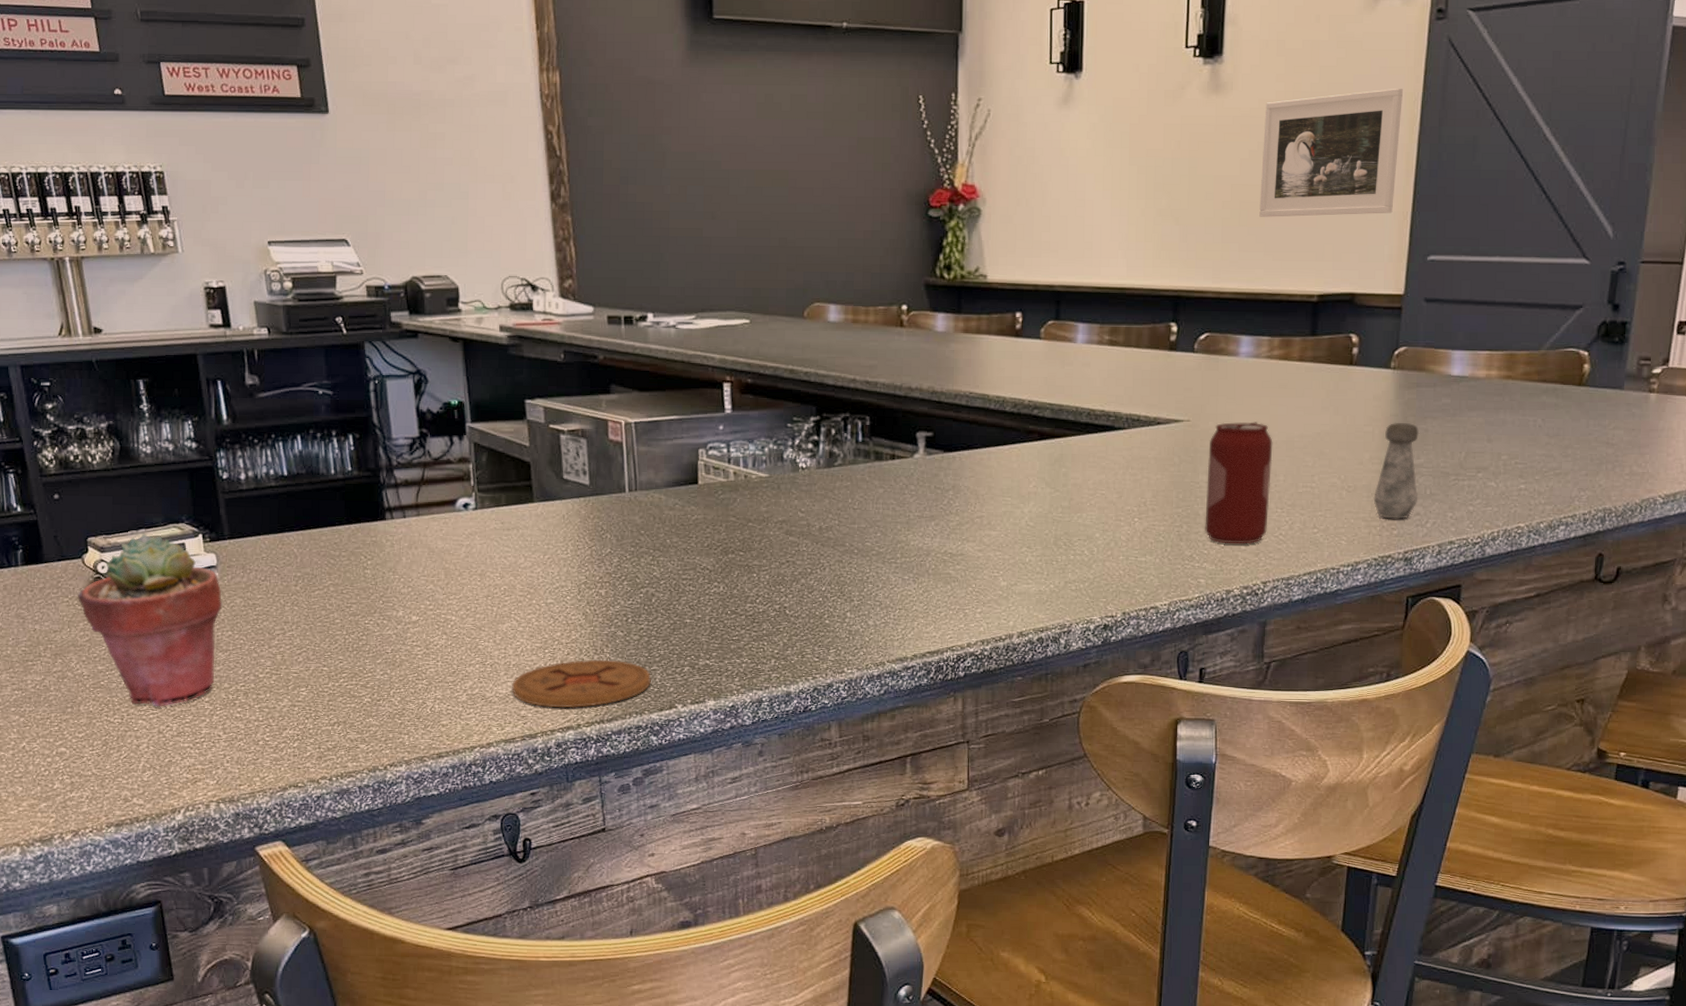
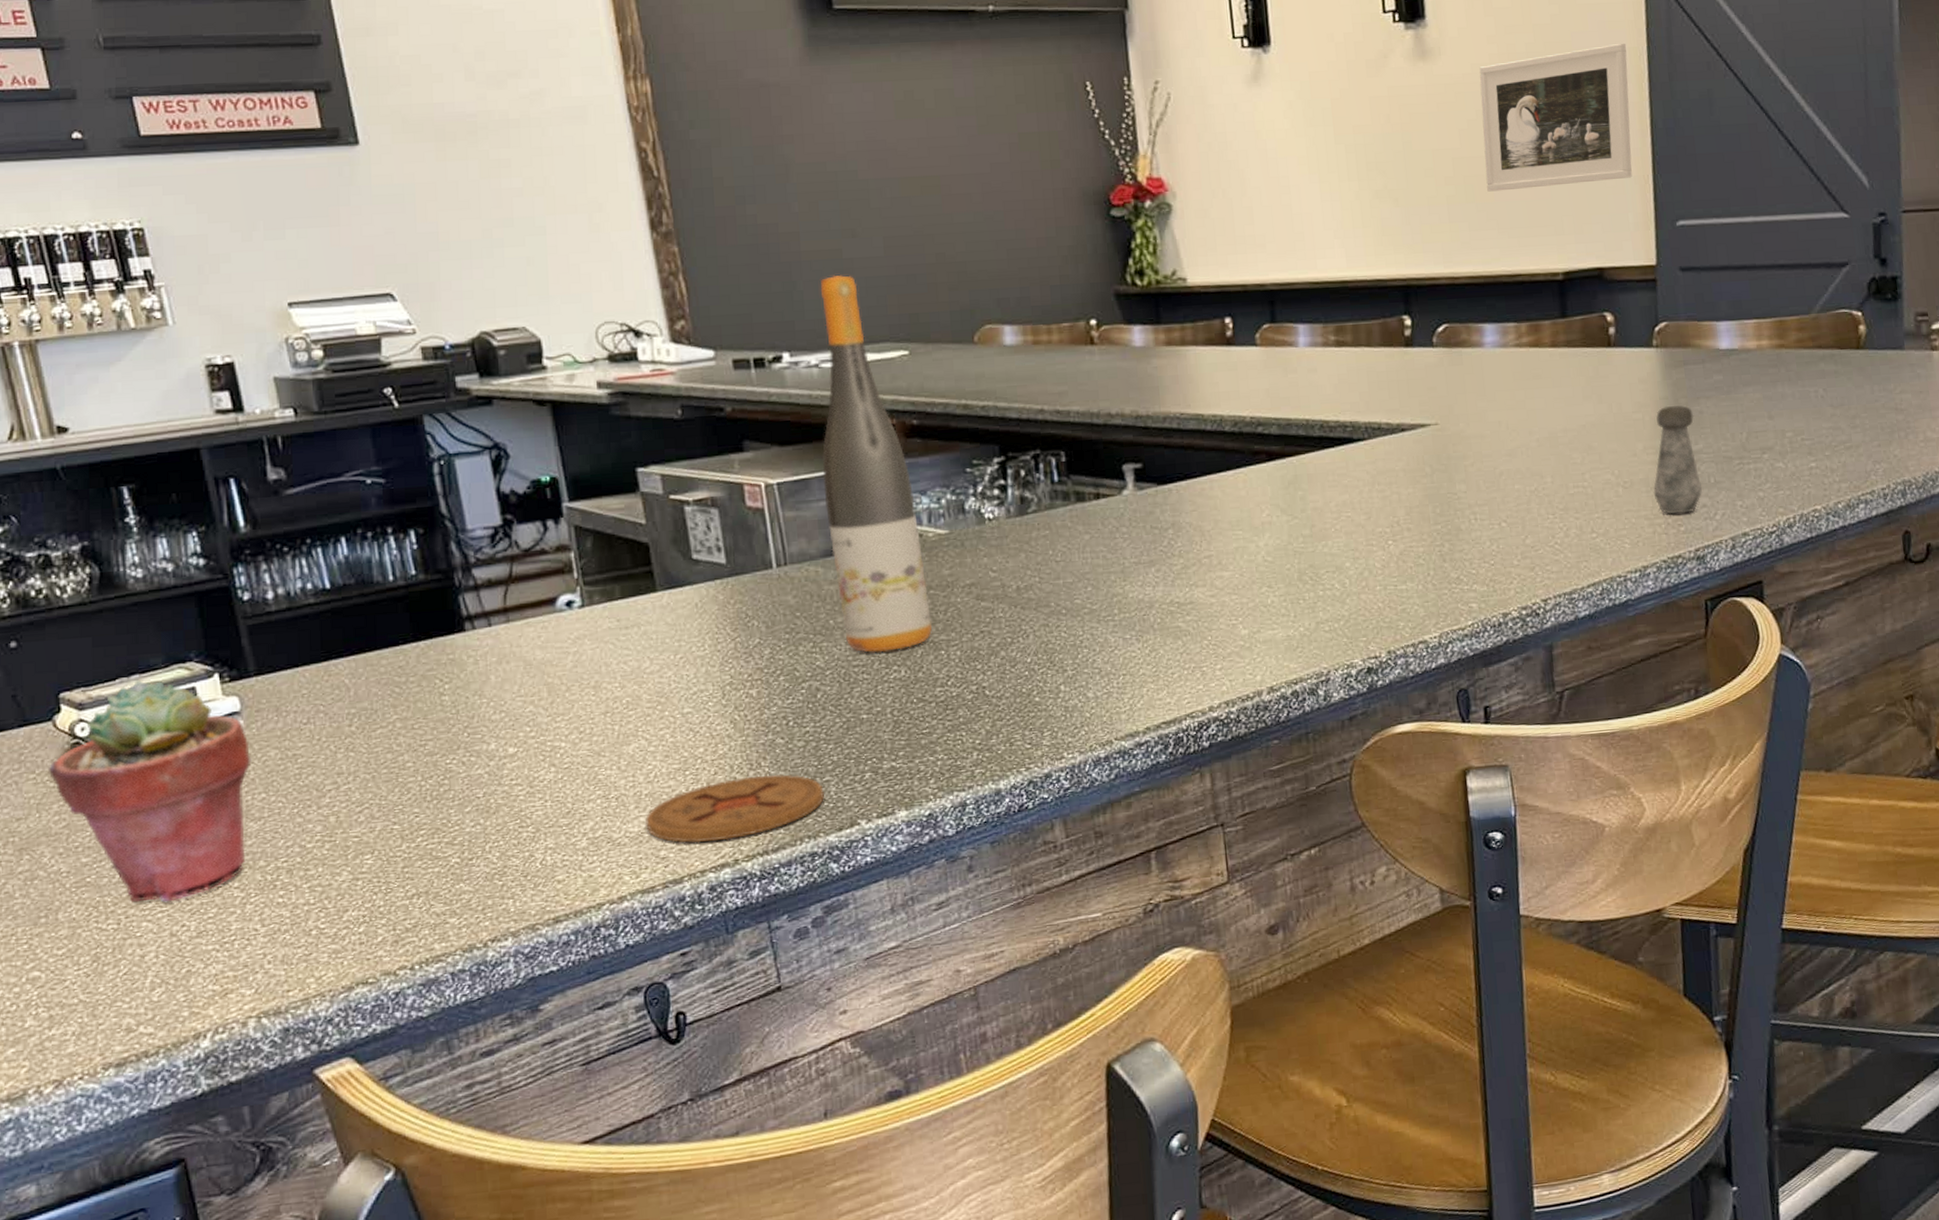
wine bottle: none [671,251,749,570] -> present [820,275,932,652]
beverage can: present [1205,422,1273,544] -> none [1463,419,1541,560]

